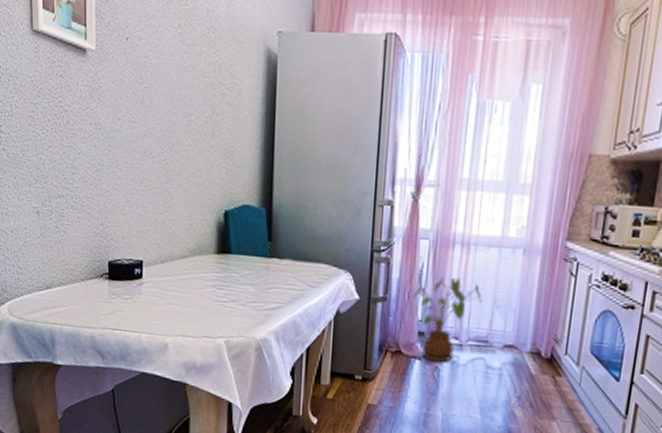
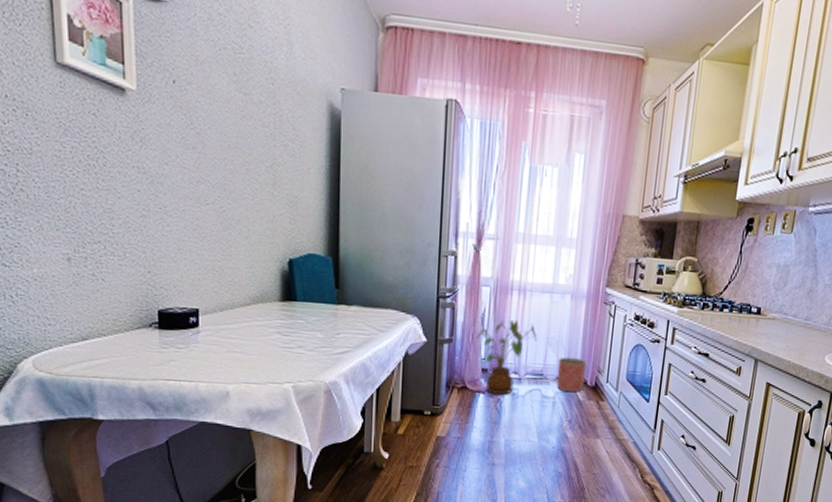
planter: none [504,322,541,365] -> present [556,357,587,393]

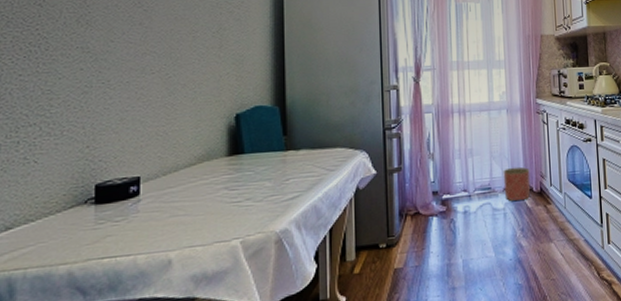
house plant: present [476,320,538,395] -> none [424,141,482,215]

